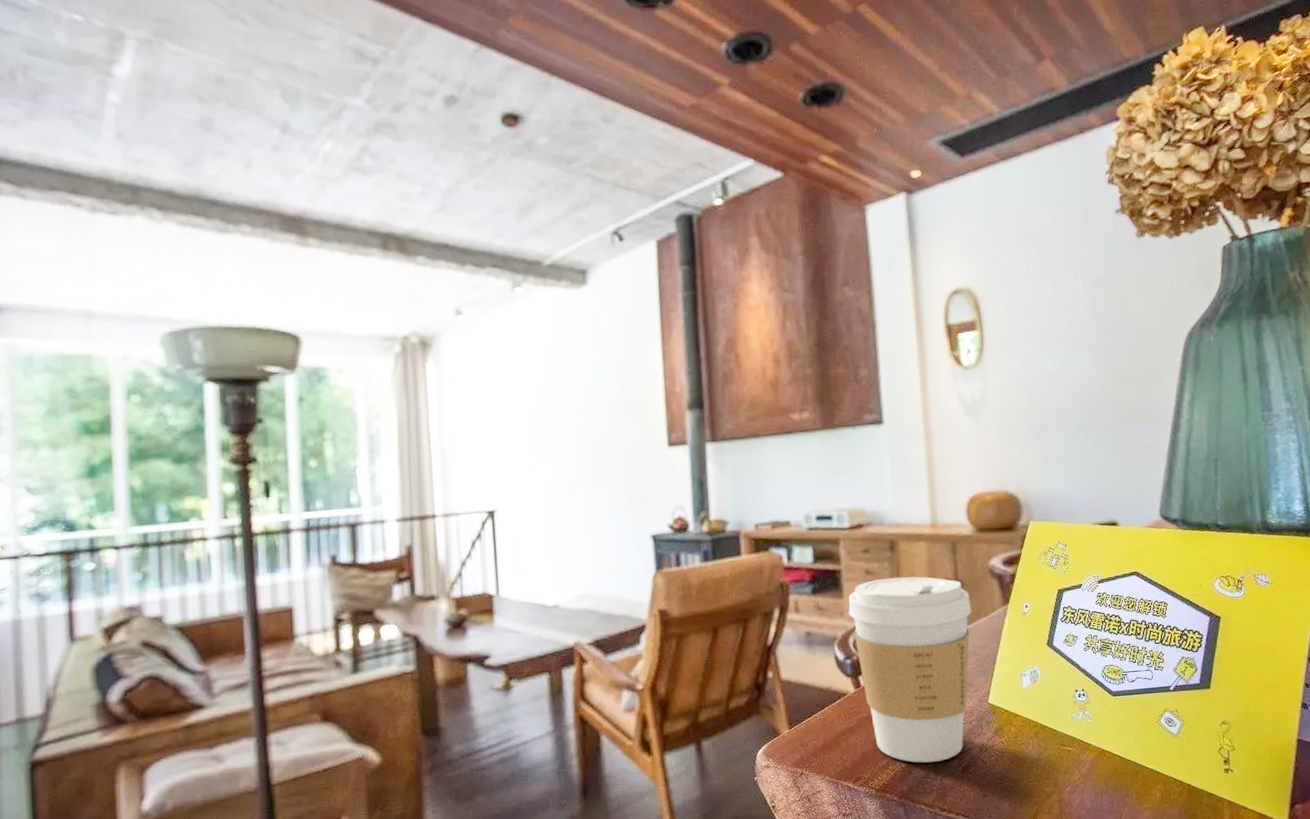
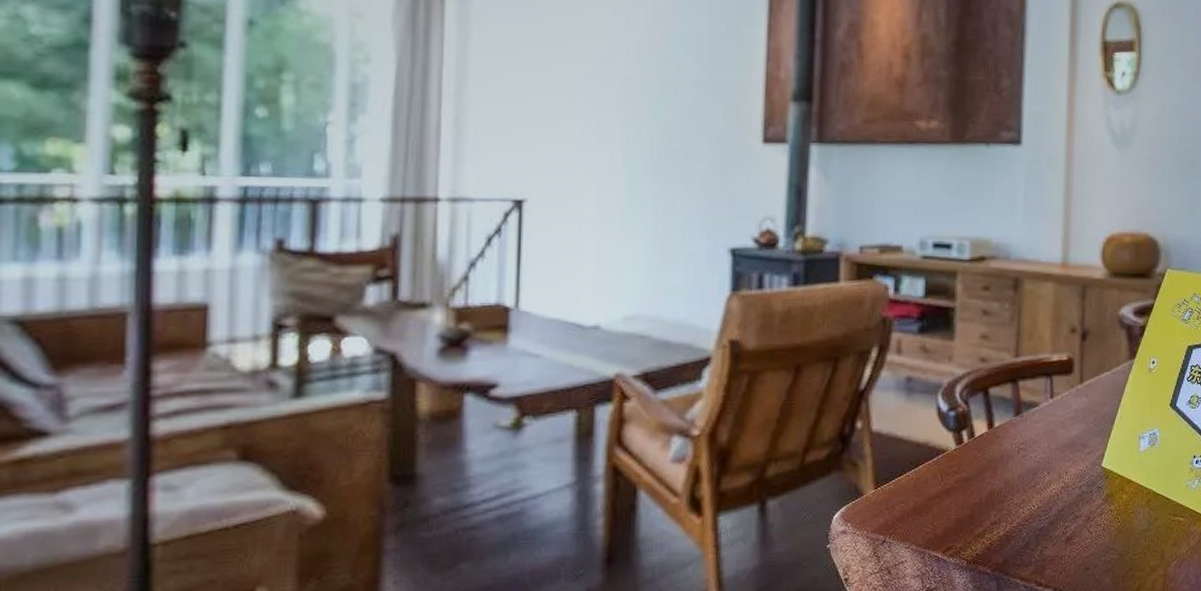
coffee cup: present [848,576,972,763] -> none [959,320,1095,532]

